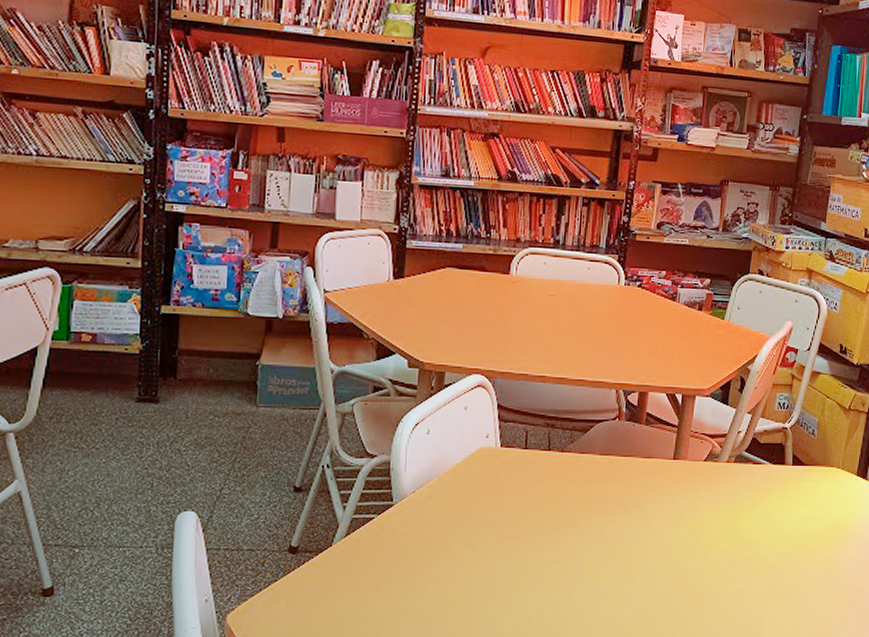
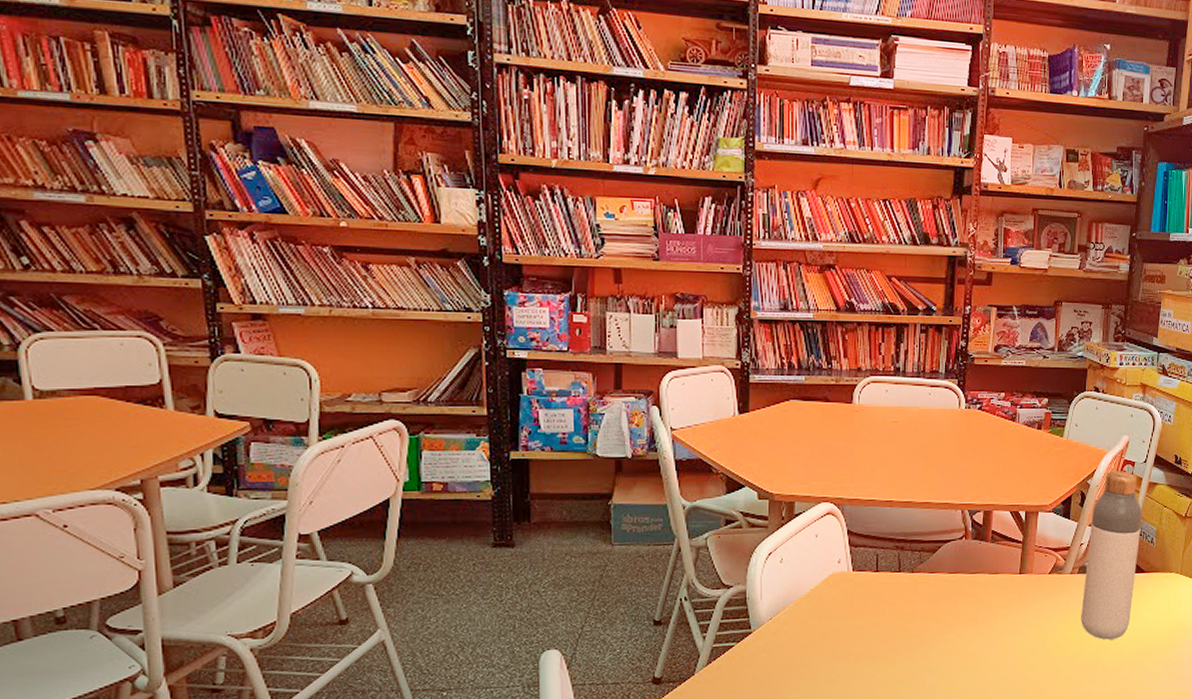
bottle: none [735,357,804,534] -> present [1081,471,1143,640]

